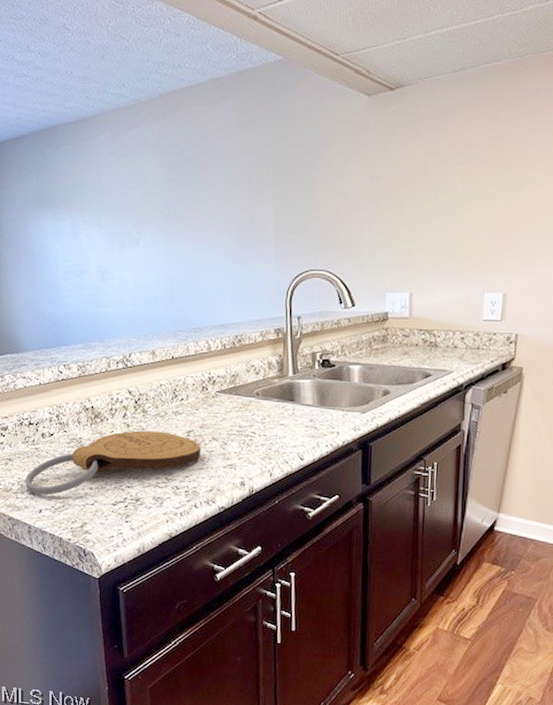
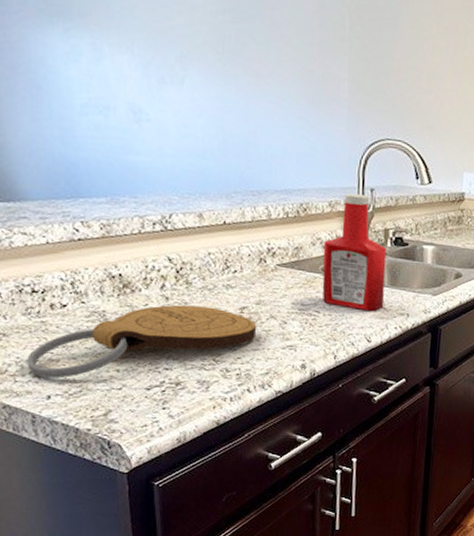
ketchup bottle: none [256,322,315,431] -> present [322,193,387,312]

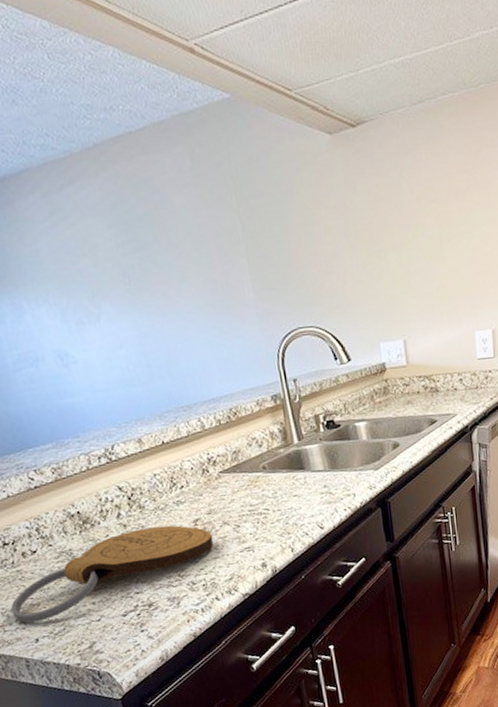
ketchup bottle: present [322,193,387,312] -> none [259,386,329,500]

